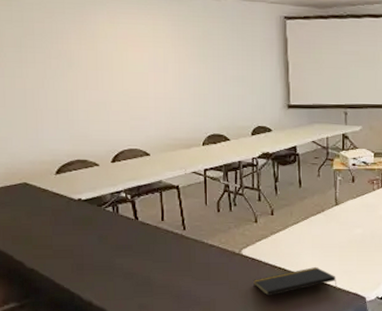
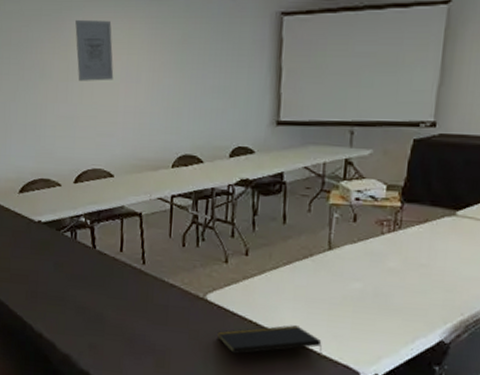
wall art: none [100,15,142,70] -> present [75,20,114,81]

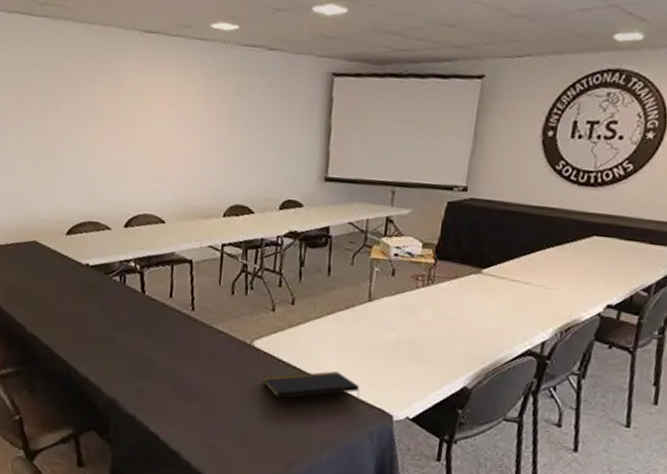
wall art: present [75,20,114,81] -> none [129,63,168,126]

